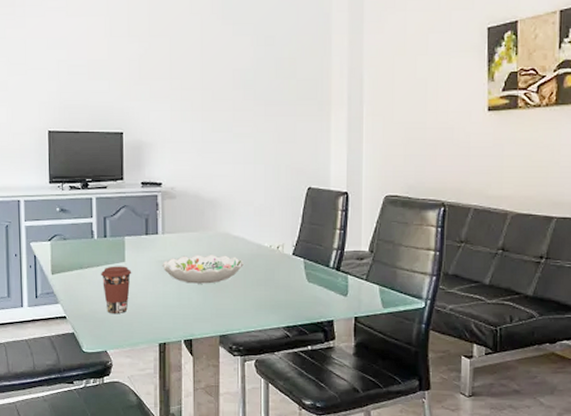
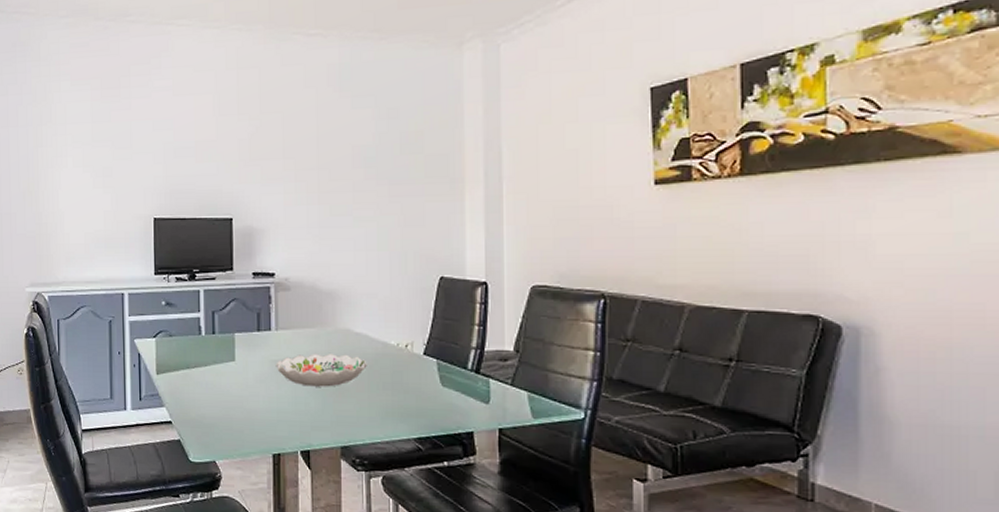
coffee cup: present [101,266,132,313] -> none [209,365,243,419]

